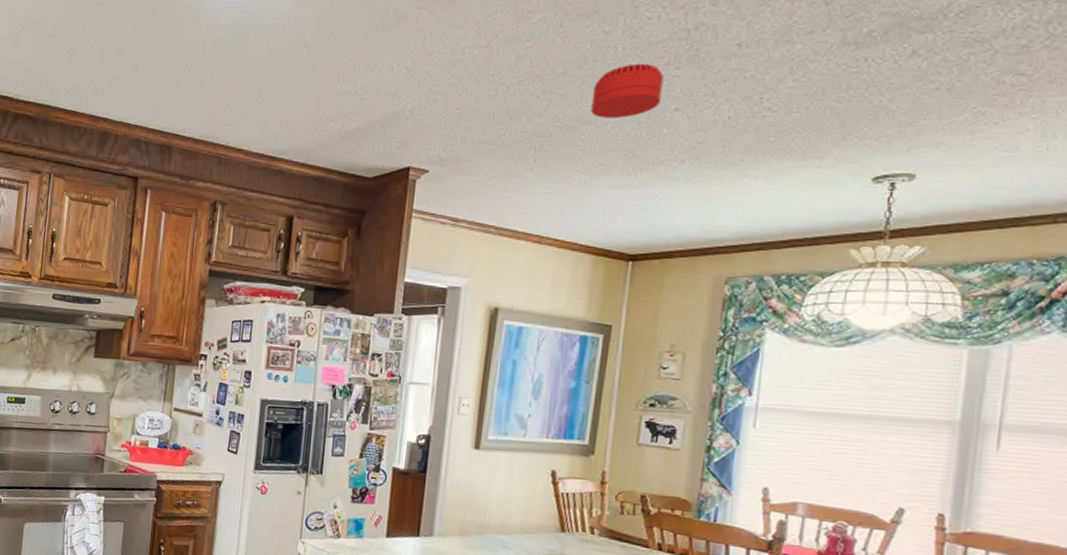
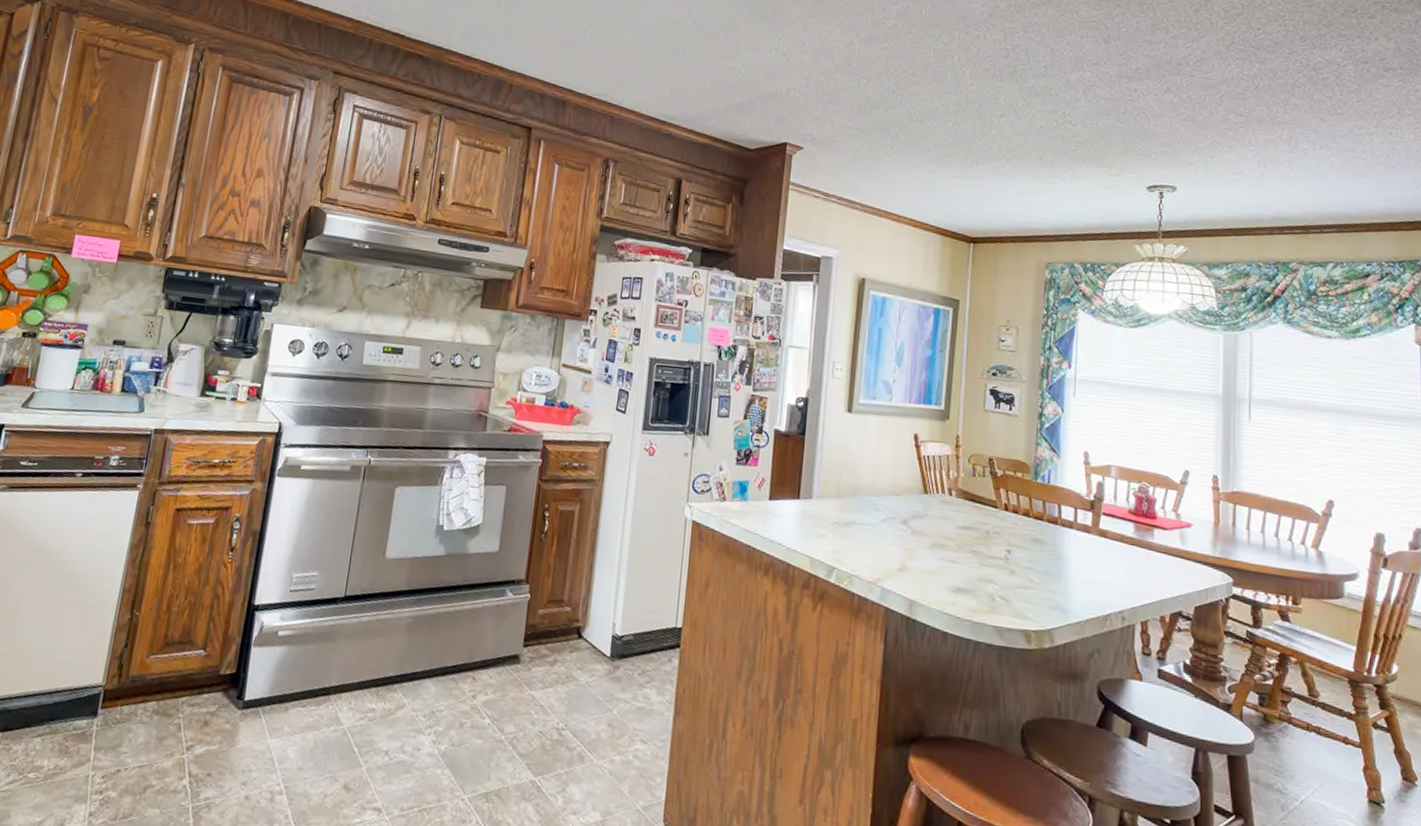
smoke detector: present [591,63,664,118] -> none [935,72,991,118]

